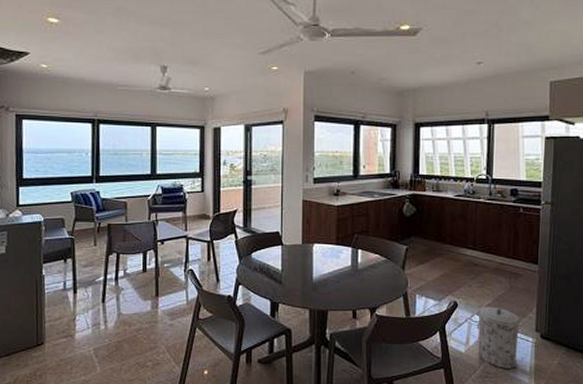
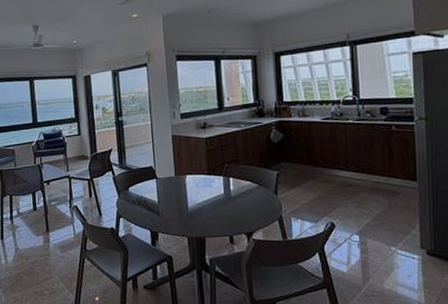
trash can: present [479,307,521,368] -> none [358,226,404,287]

